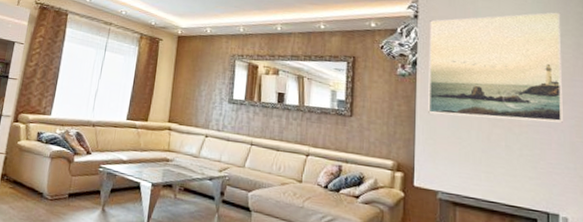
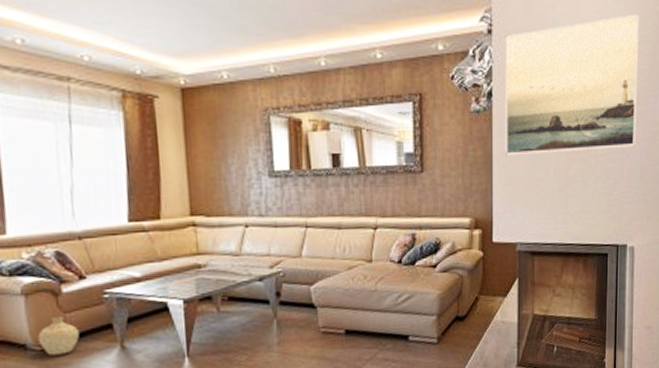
ceramic jug: none [51,178,78,207] -> present [37,317,79,356]

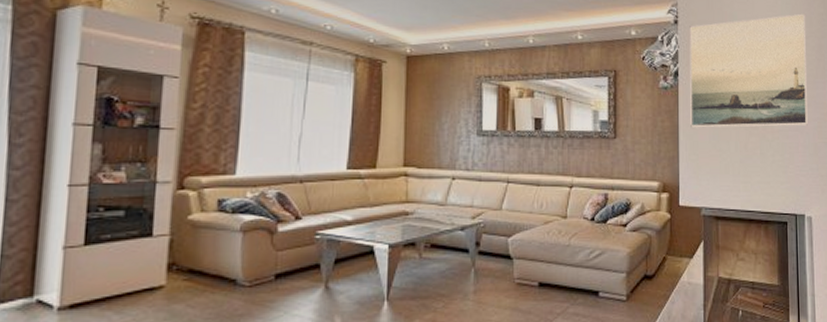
ceramic jug: present [37,317,79,356] -> none [248,255,288,292]

